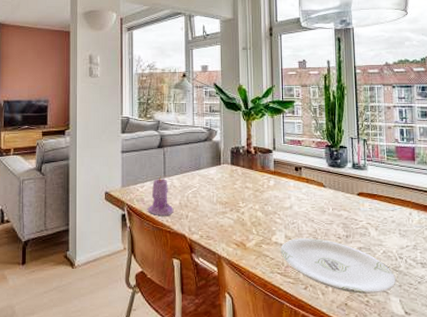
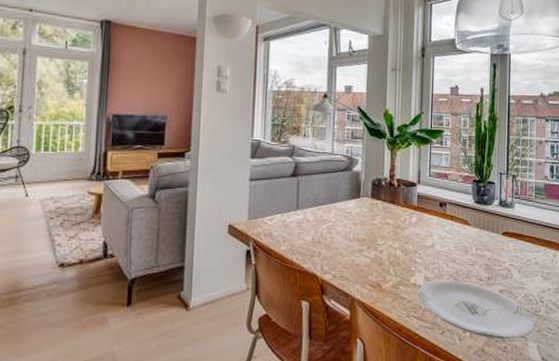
candle: present [147,175,174,215] -> none [275,207,306,252]

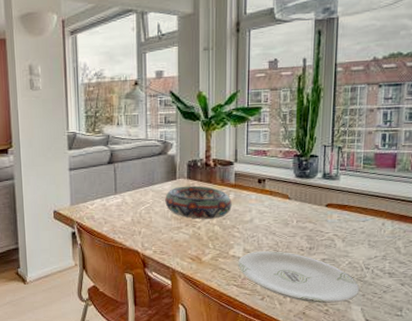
decorative bowl: none [348,205,414,242] -> present [165,185,232,219]

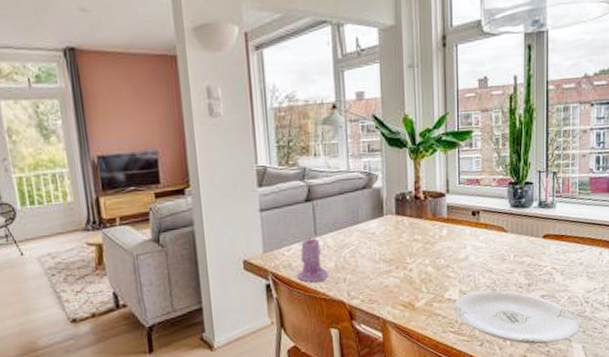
candle: none [98,192,126,232] -> present [296,234,329,282]
decorative bowl: present [165,185,232,219] -> none [372,222,445,260]

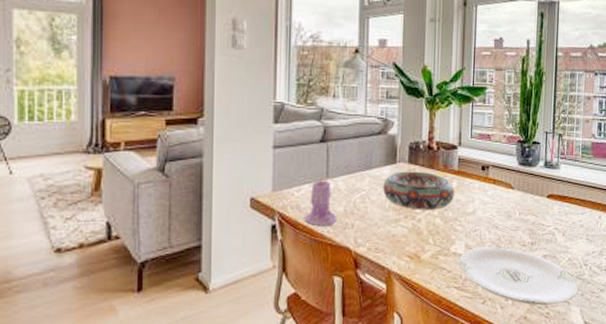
decorative bowl: none [372,222,445,260] -> present [383,171,455,210]

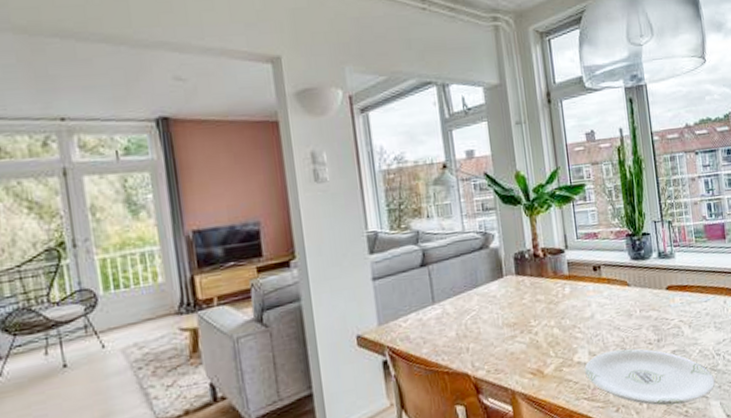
candle: present [303,176,337,225] -> none [415,302,450,355]
decorative bowl: present [383,171,455,210] -> none [493,281,569,323]

